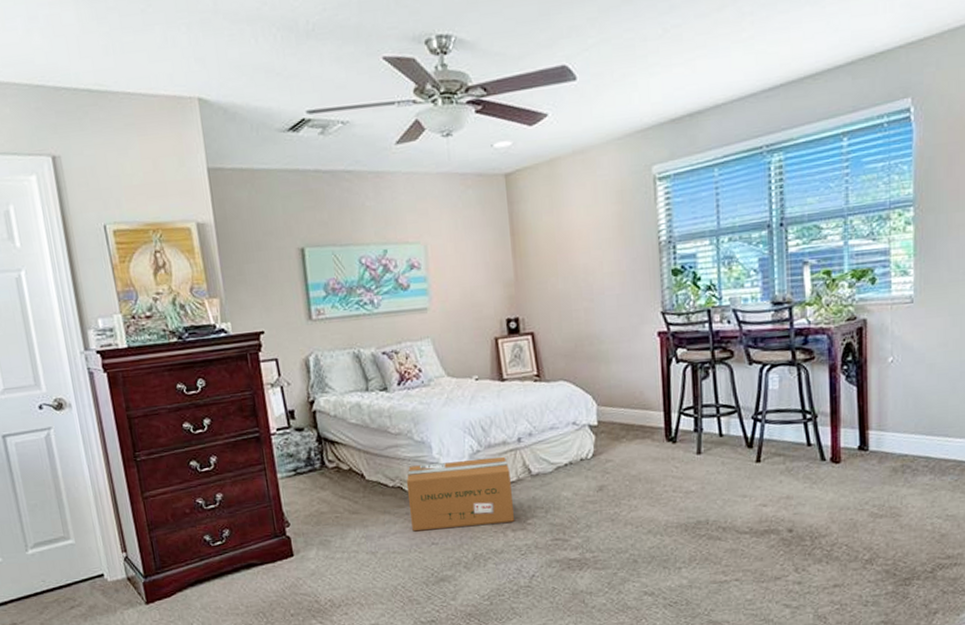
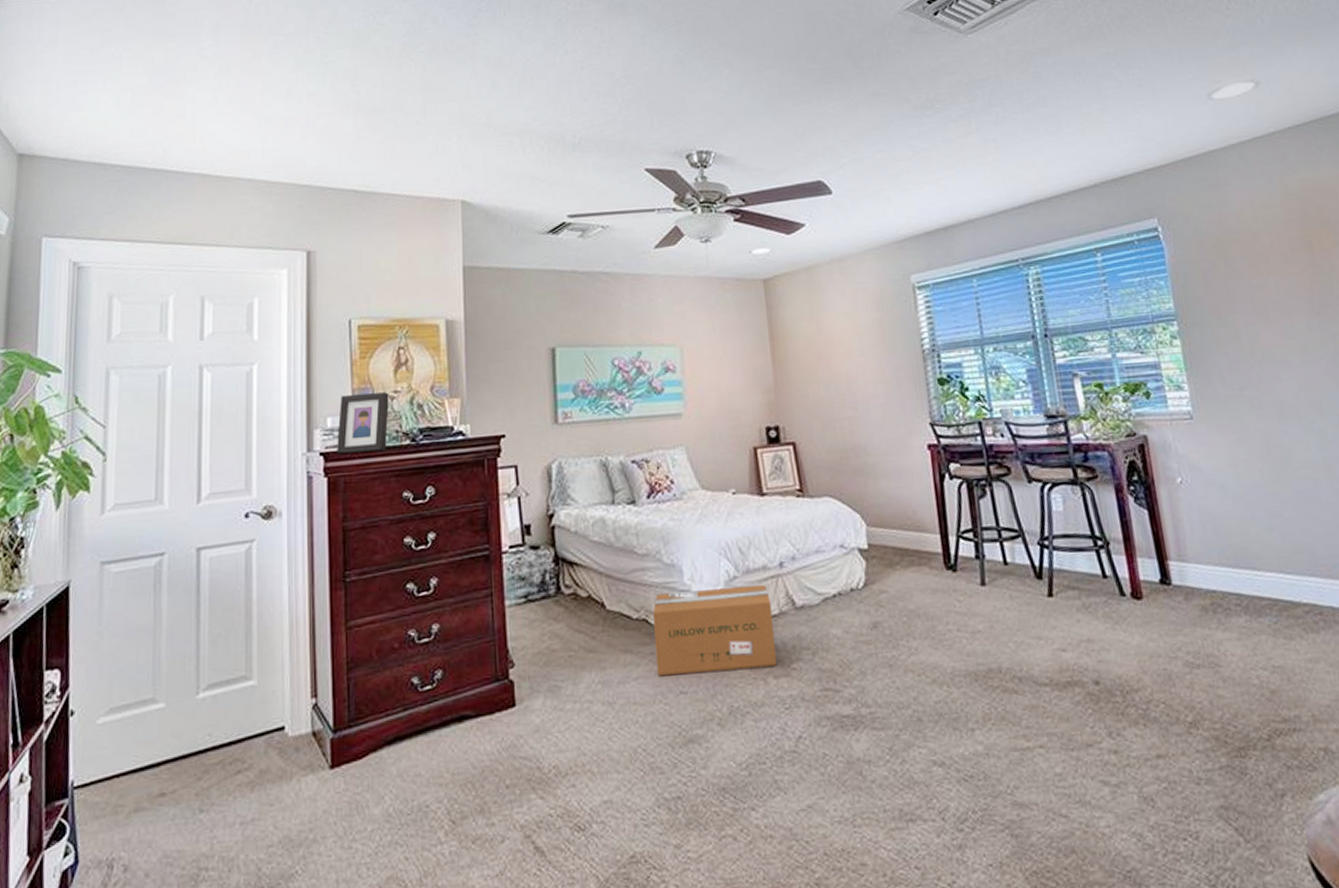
picture frame: none [107,294,157,353] -> present [337,392,389,455]

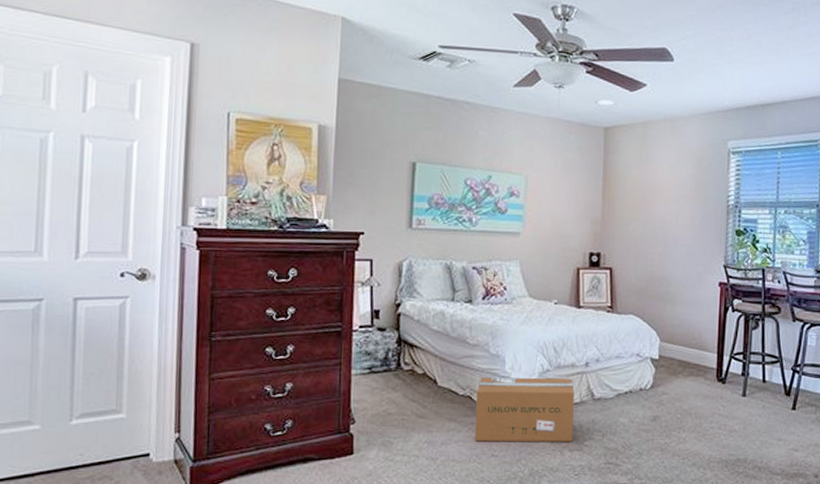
picture frame: present [337,392,389,455] -> none [210,180,261,234]

